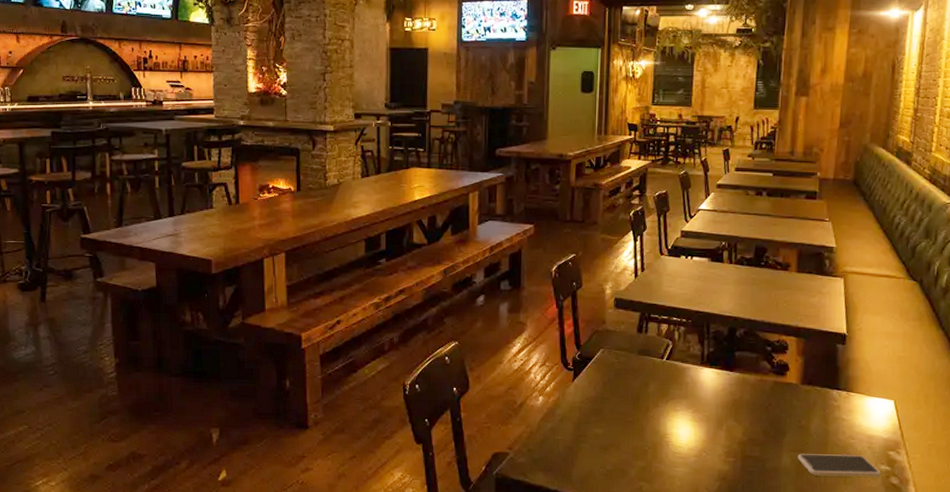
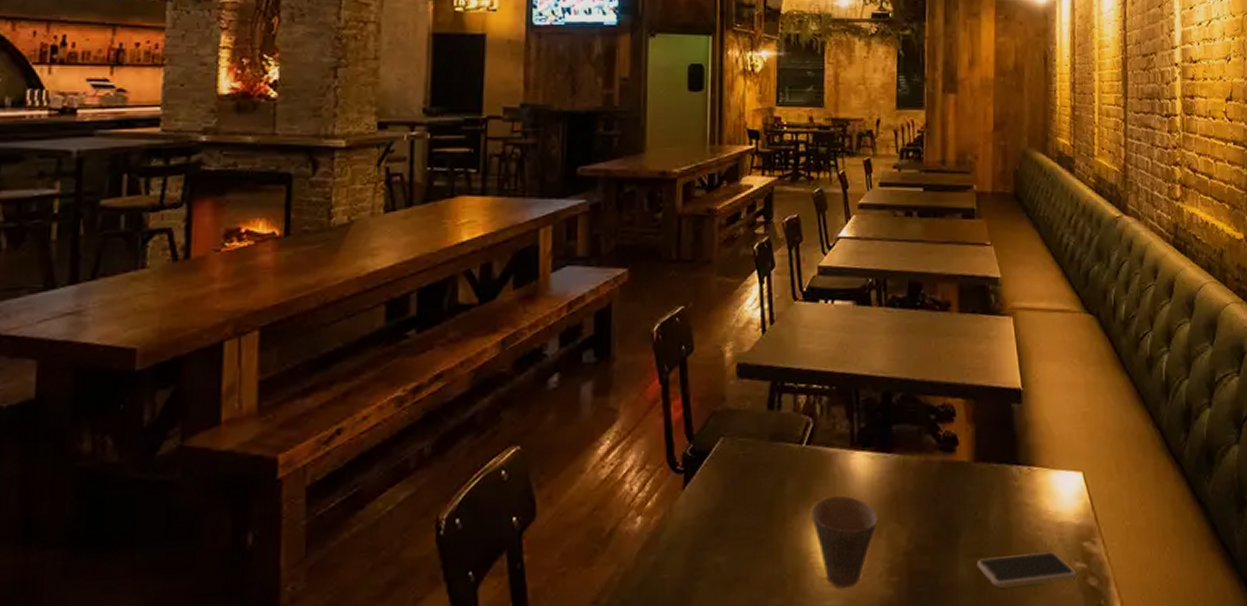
cup: none [668,397,720,462] -> present [811,495,878,589]

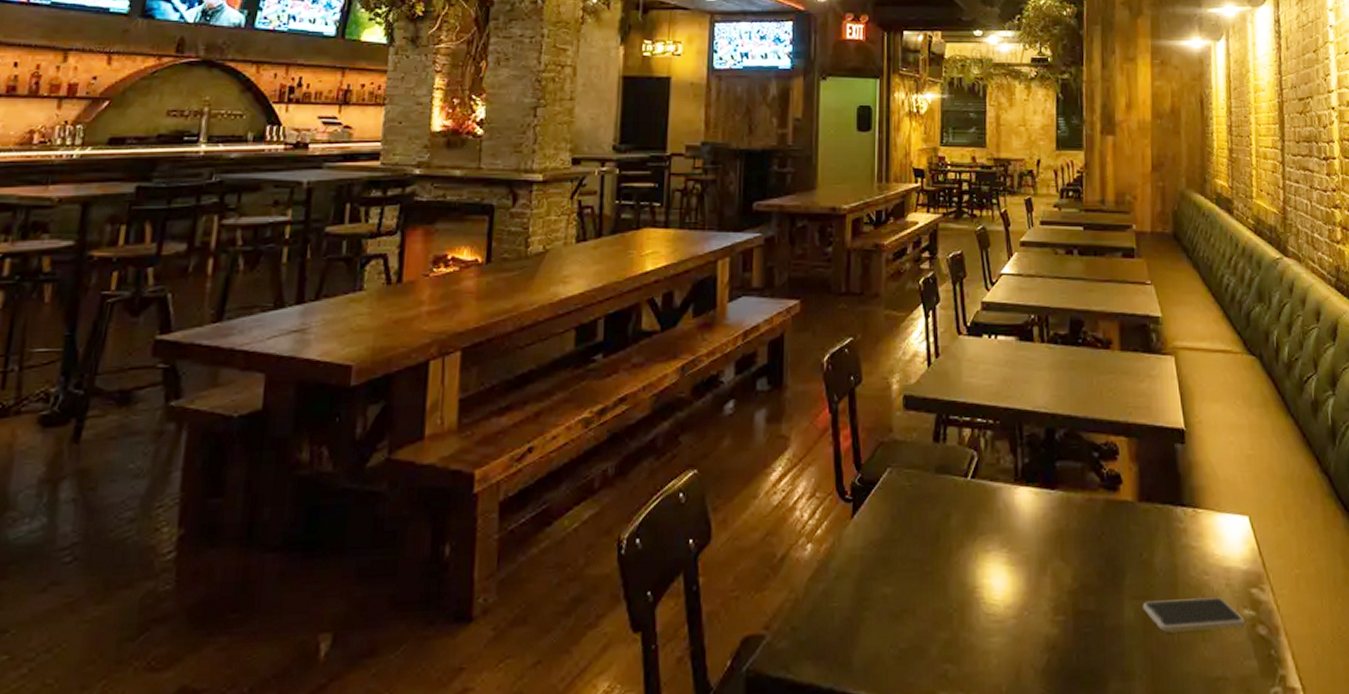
cup: present [811,495,878,589] -> none [976,530,1043,626]

